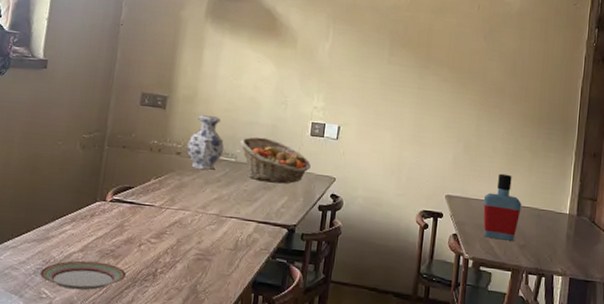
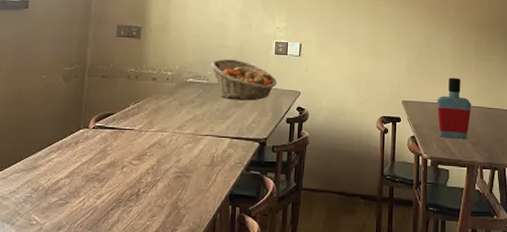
plate: present [39,260,127,291] -> none [29,186,112,215]
vase: present [187,115,224,170] -> none [162,42,197,92]

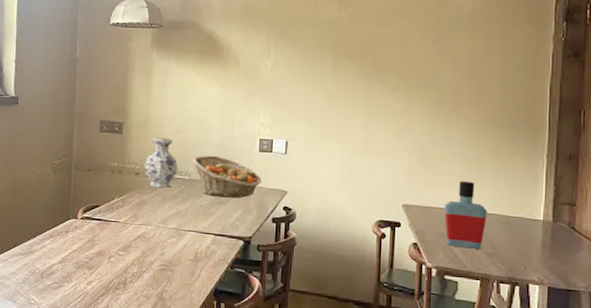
vase: none [162,42,197,92] -> present [145,138,178,188]

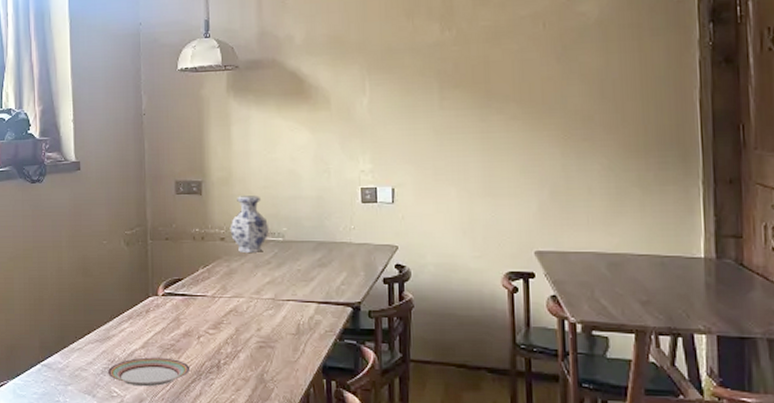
plate: none [27,271,101,298] -> present [107,357,191,387]
fruit basket: present [192,155,261,198] -> none [285,211,367,259]
bottle: present [444,180,488,249] -> none [586,218,638,297]

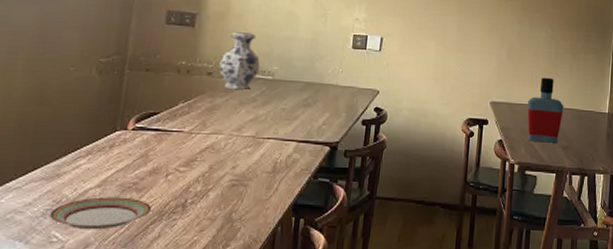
bottle: none [586,218,638,297] -> present [527,77,564,143]

